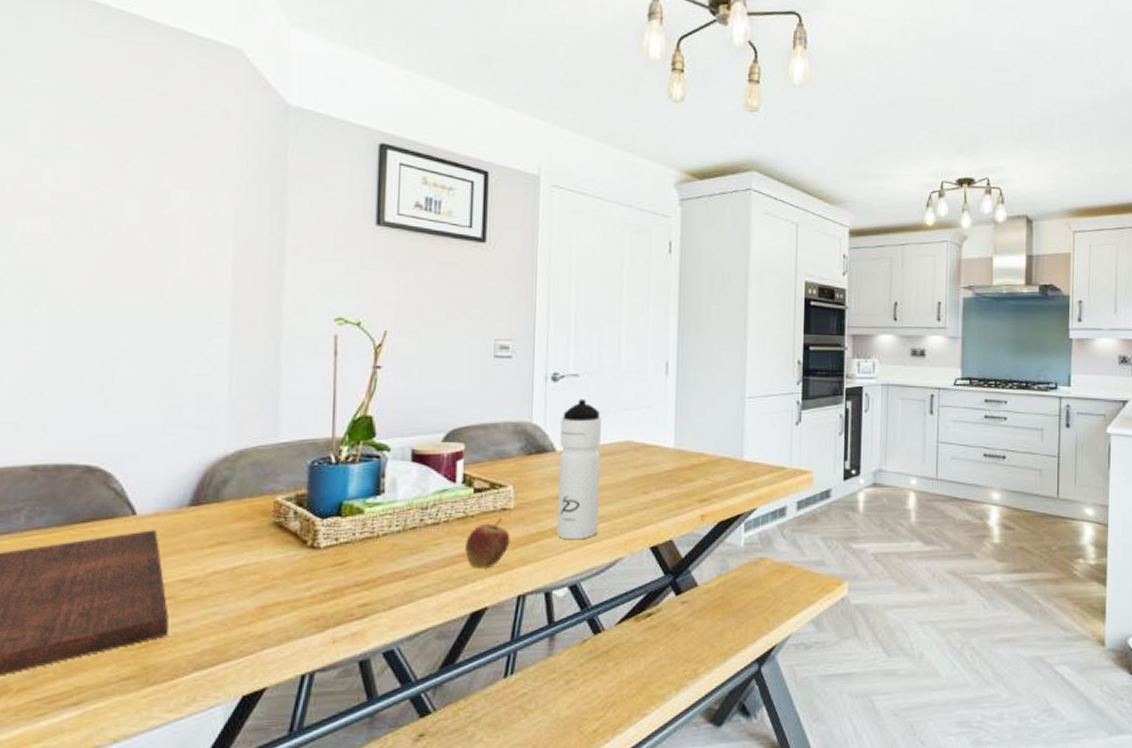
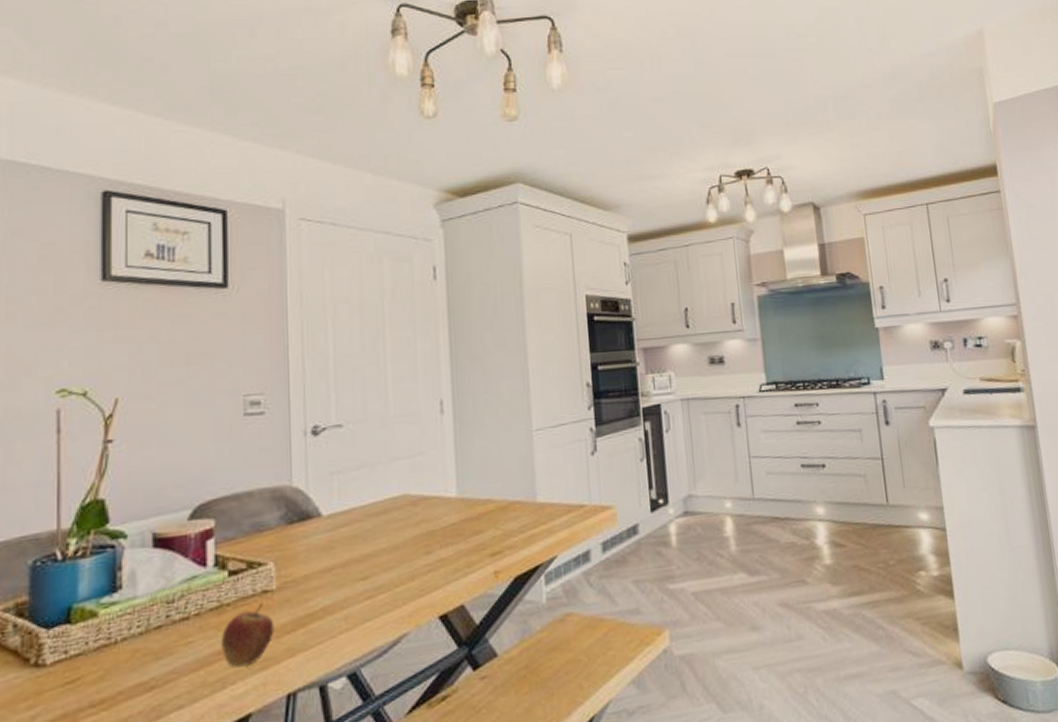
water bottle: present [557,399,602,540] -> none [325,452,376,620]

